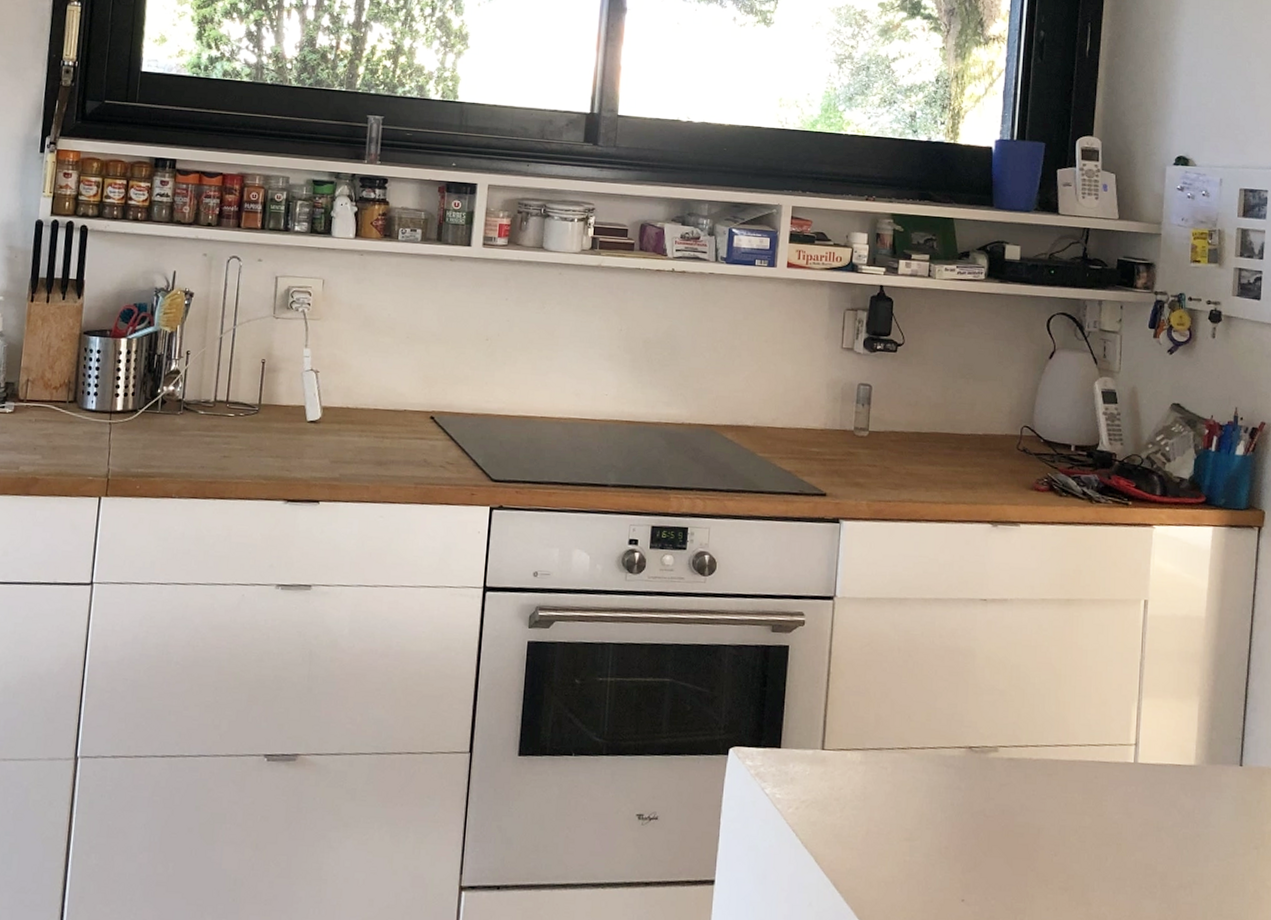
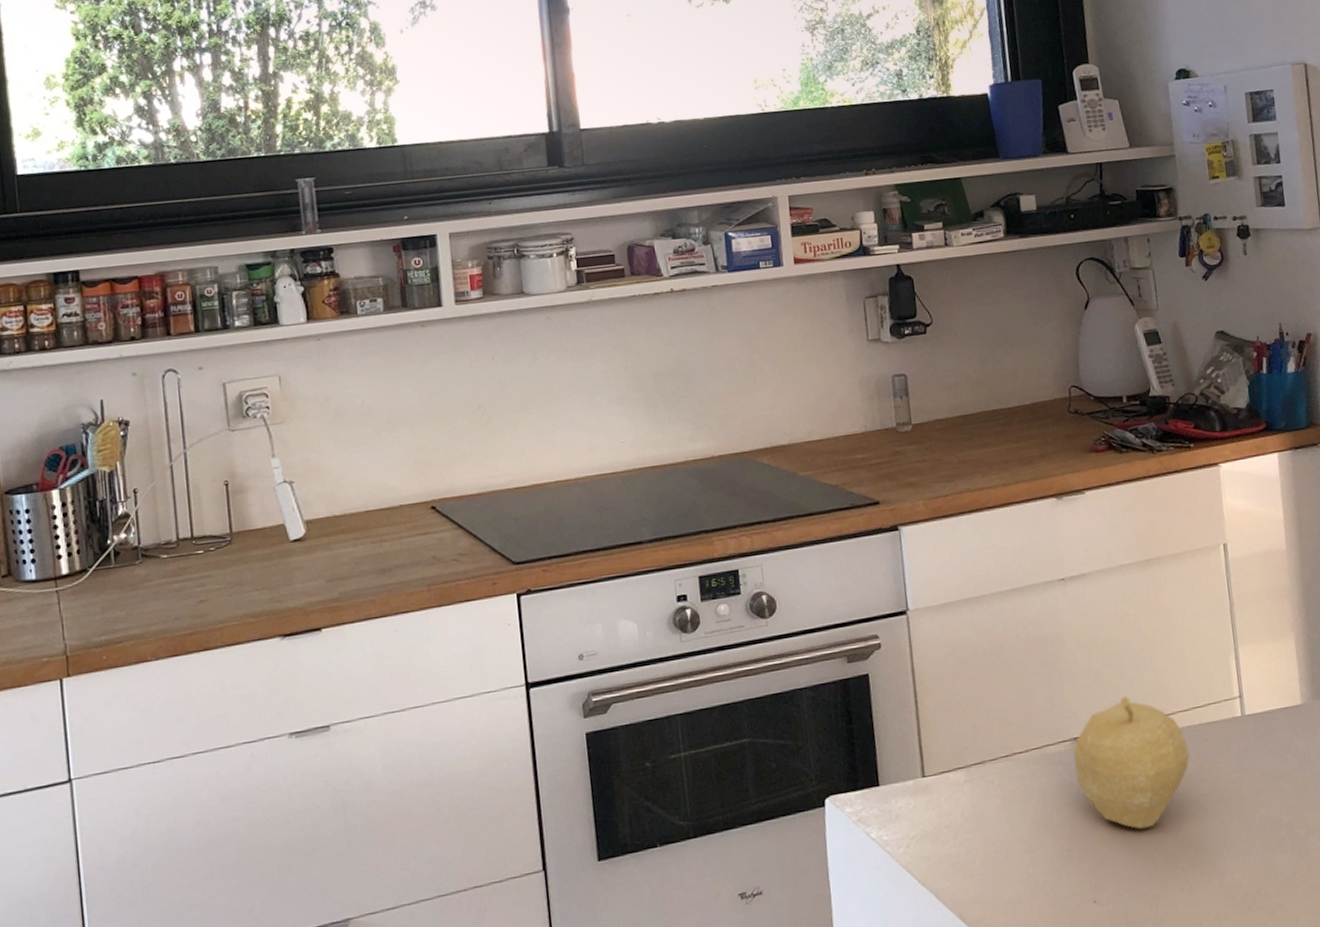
fruit: none [965,719,1078,845] -> present [1073,696,1190,829]

